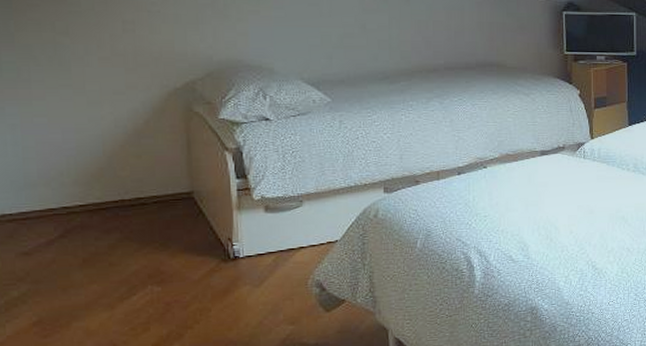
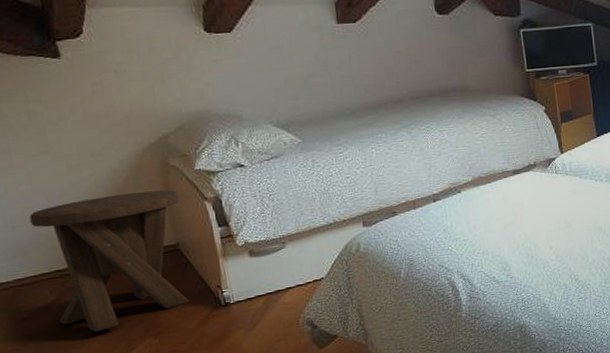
music stool: none [42,135,200,273] -> present [29,189,190,332]

